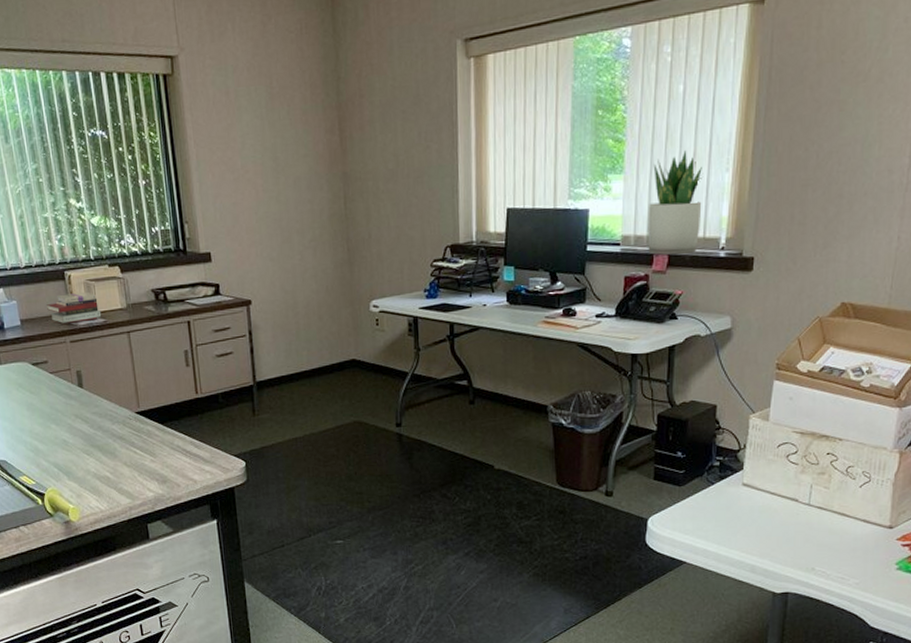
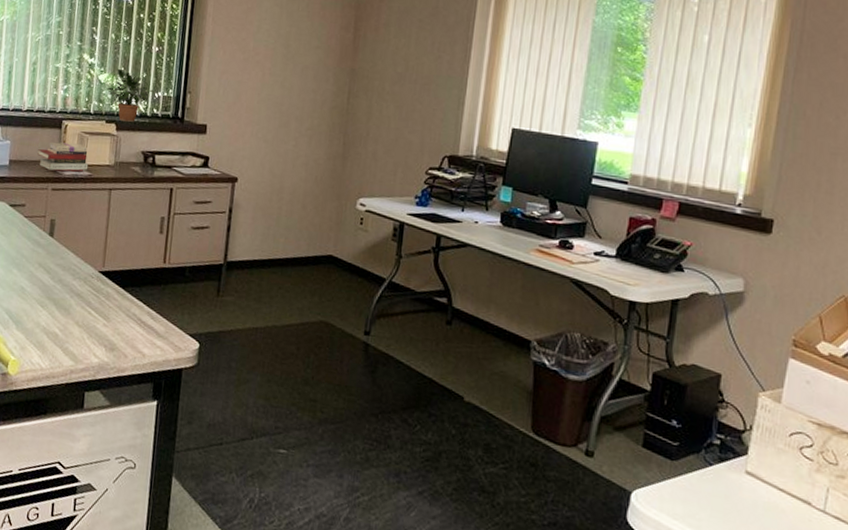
potted plant: none [101,208,155,263] -> present [106,68,158,123]
planter: present [648,150,704,256] -> none [657,99,724,206]

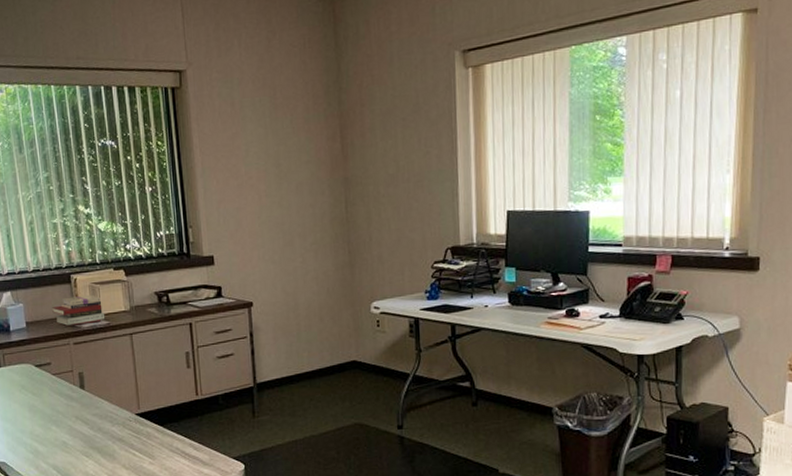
potted plant: present [106,68,158,123] -> none [107,214,160,267]

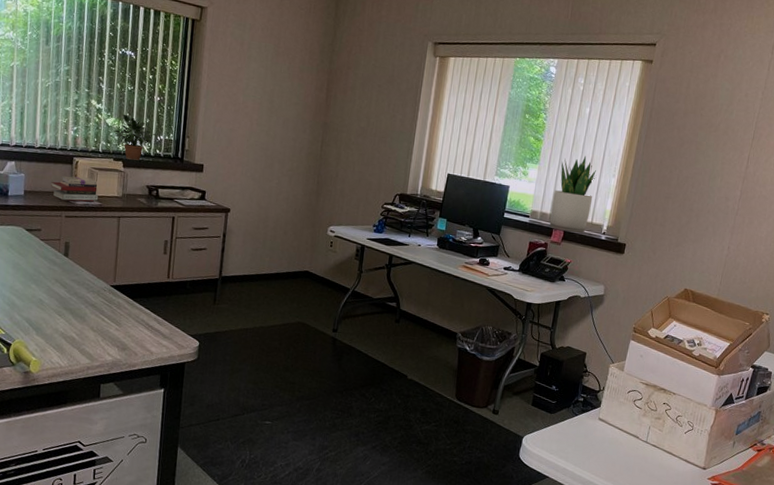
potted plant: none [107,214,160,267] -> present [113,114,160,161]
planter: none [649,153,704,256] -> present [549,156,597,234]

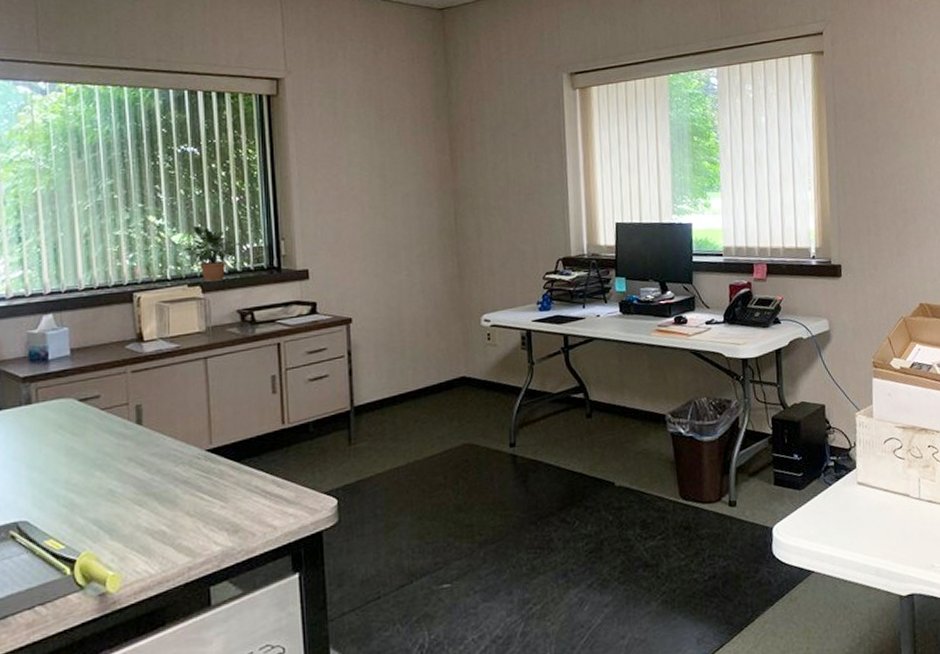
books: present [51,175,99,202] -> none [107,314,174,352]
planter: present [549,156,597,234] -> none [745,172,792,265]

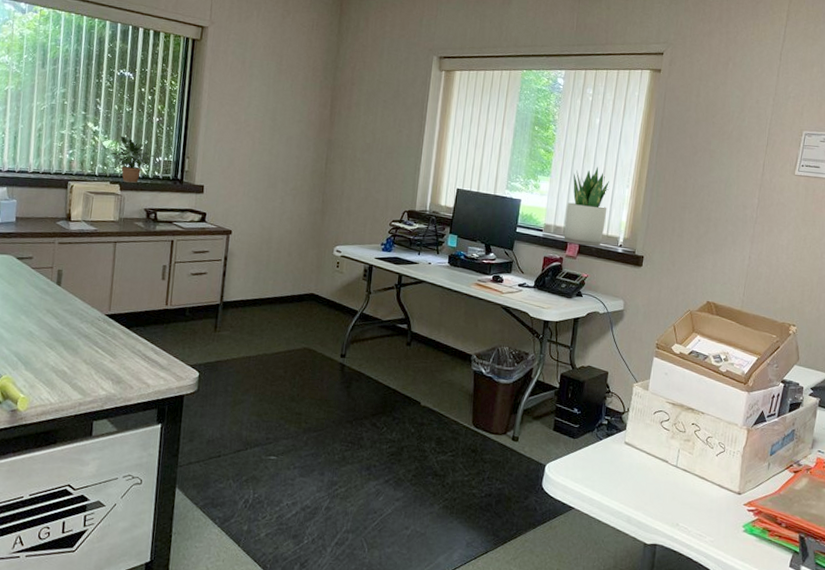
planter: none [745,172,792,265] -> present [563,167,610,247]

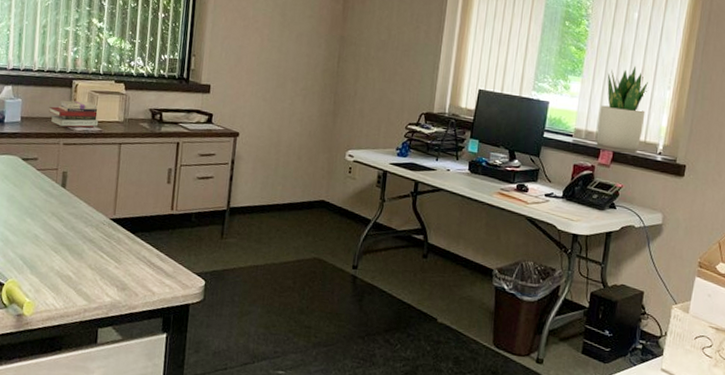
books: none [44,200,94,228] -> present [49,100,99,128]
potted plant: present [110,135,159,184] -> none [114,32,164,83]

